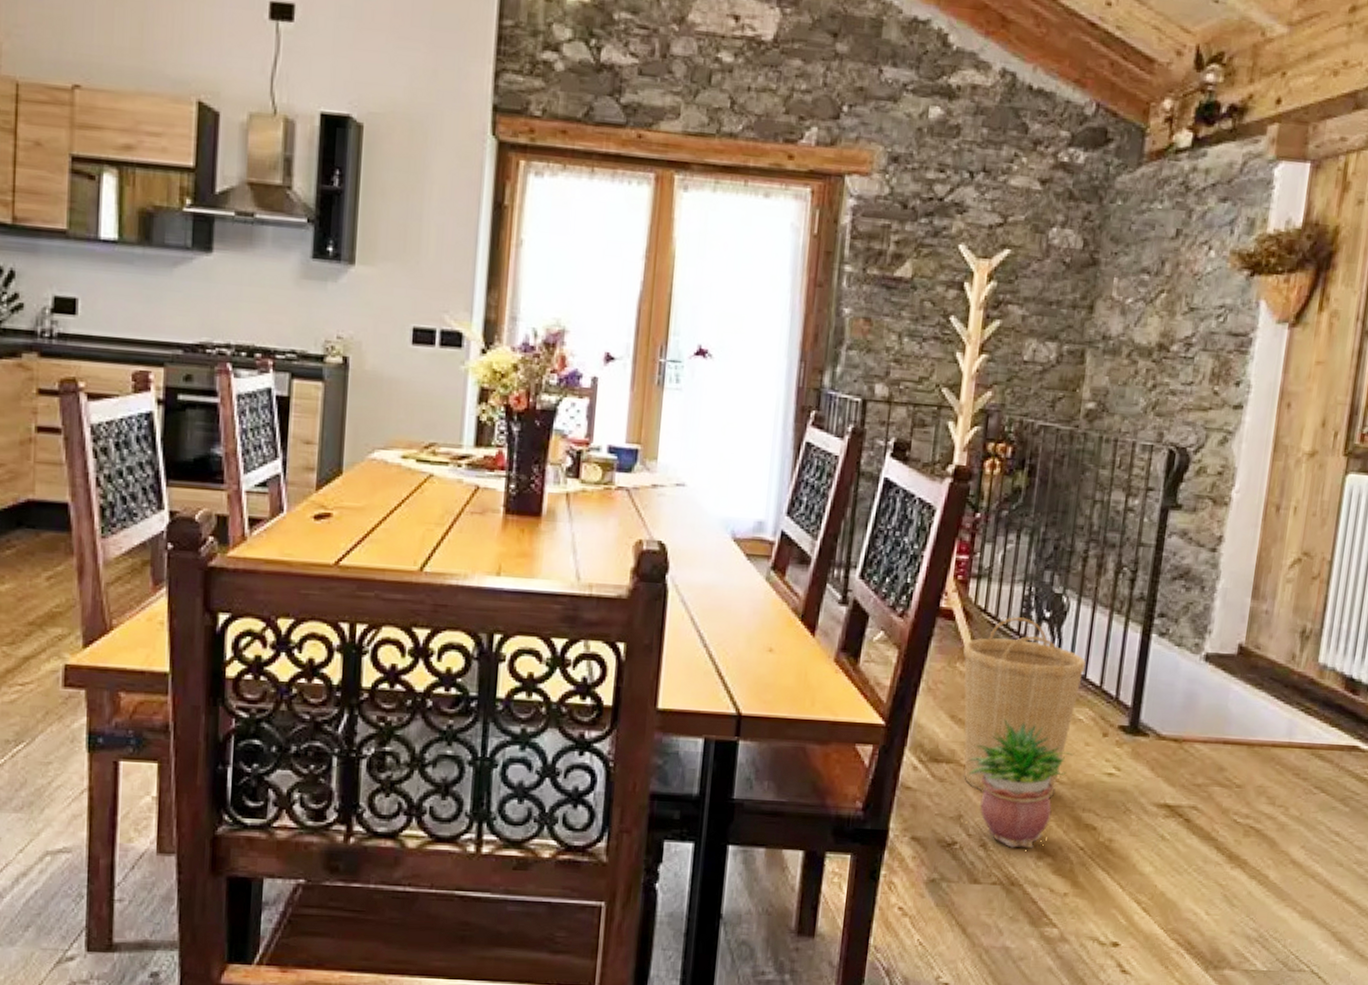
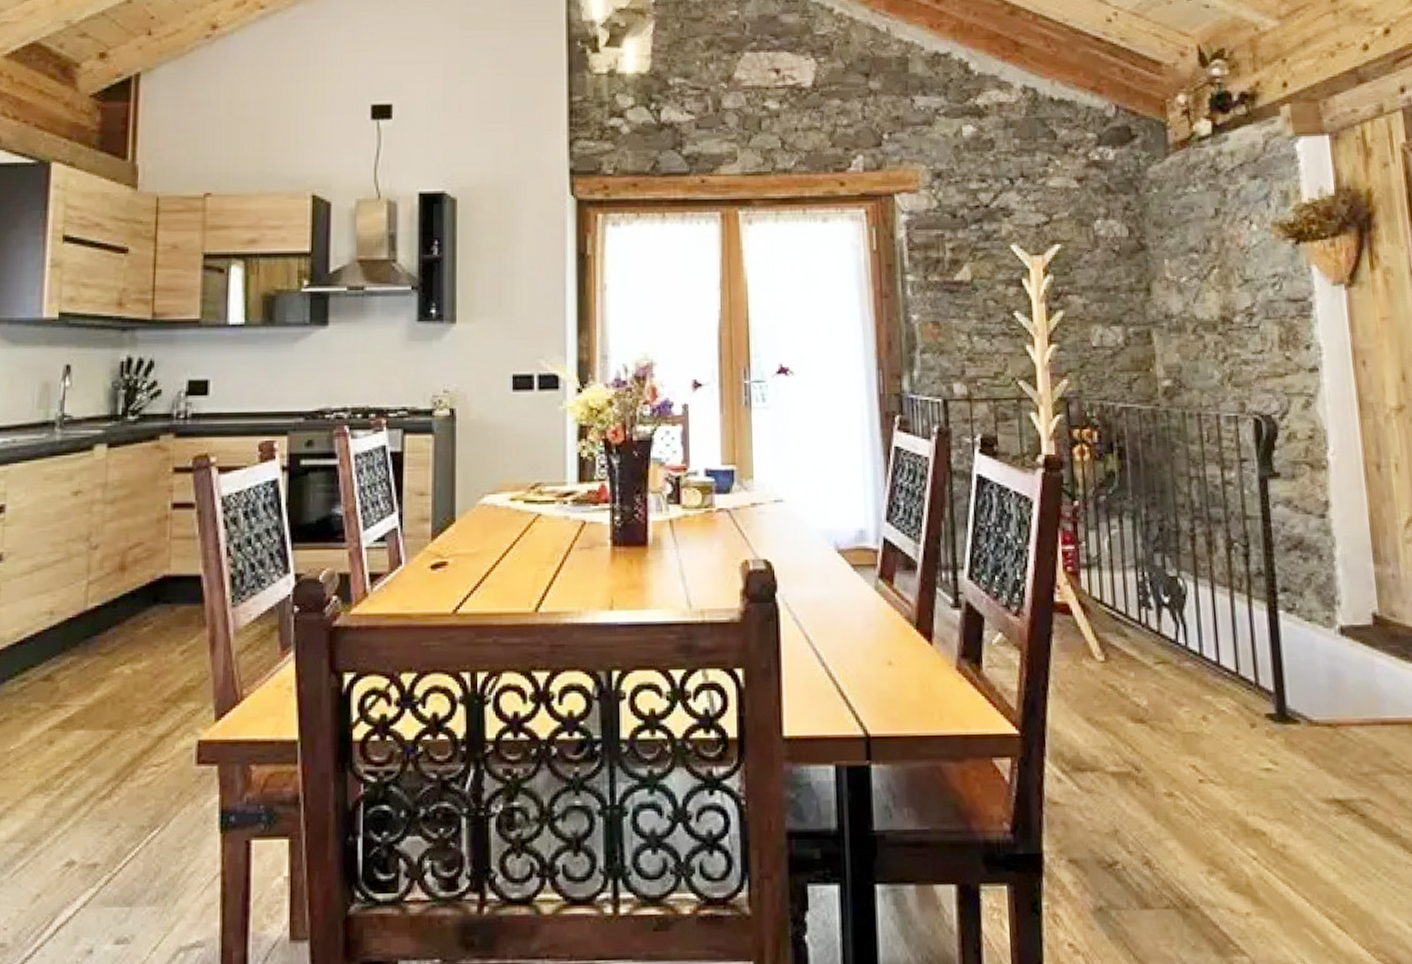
basket: present [963,617,1086,797] -> none [1086,605,1218,802]
potted plant: present [968,718,1074,848] -> none [1113,716,1225,864]

